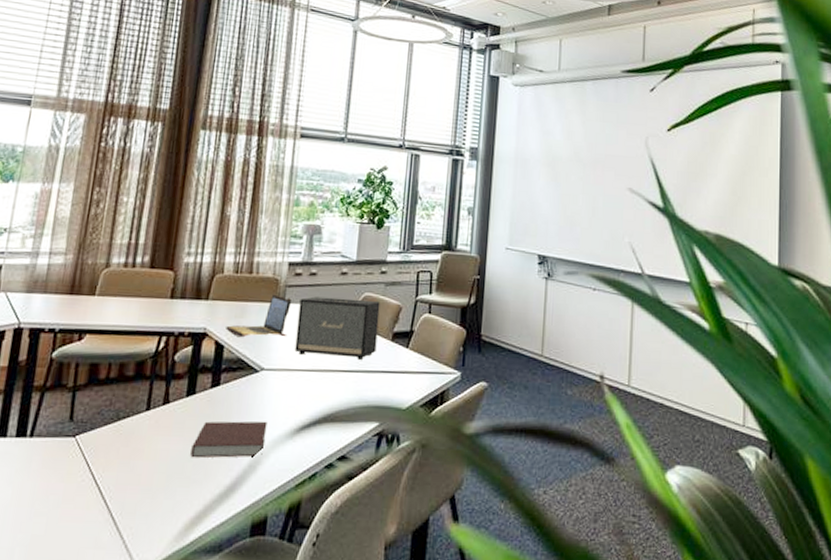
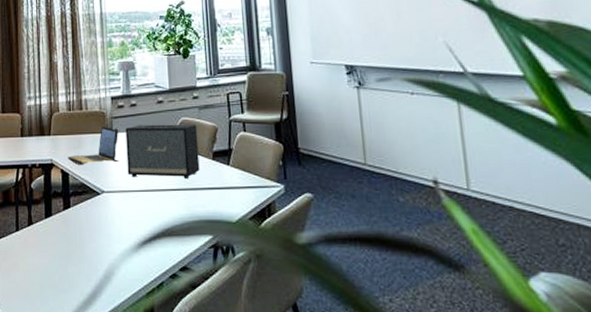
notebook: present [190,421,268,458] -> none [56,237,115,271]

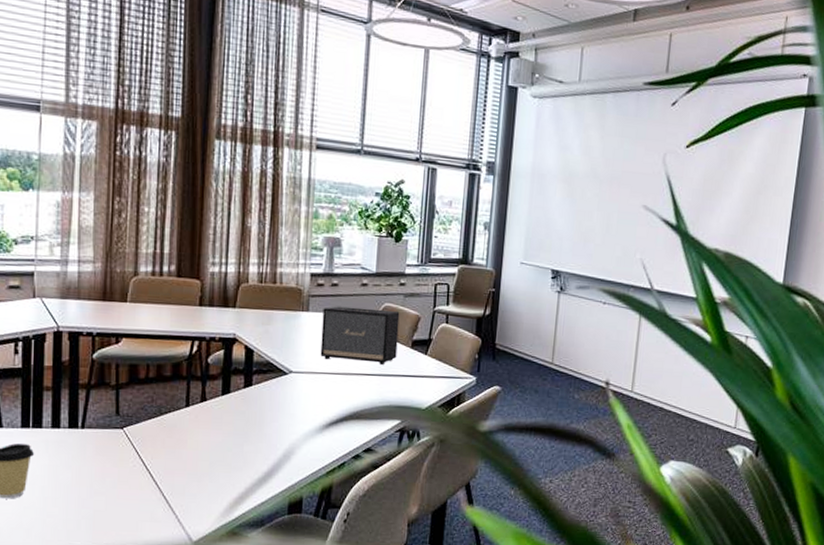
laptop: present [68,126,119,164] -> none [254,303,315,343]

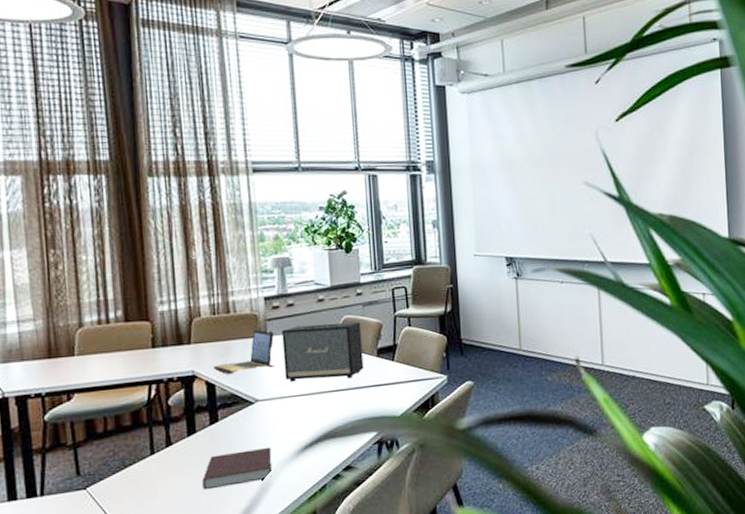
notebook: none [230,417,298,449] -> present [202,446,273,490]
laptop: none [254,303,315,343] -> present [213,329,275,374]

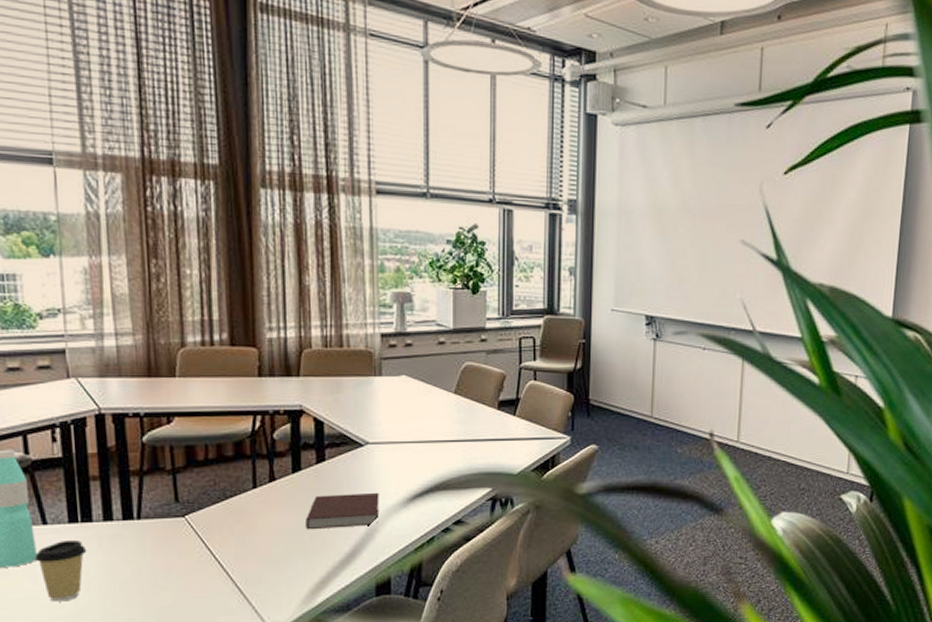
laptop: present [213,329,275,374] -> none [323,367,389,412]
speaker: present [282,322,364,382] -> none [397,368,483,429]

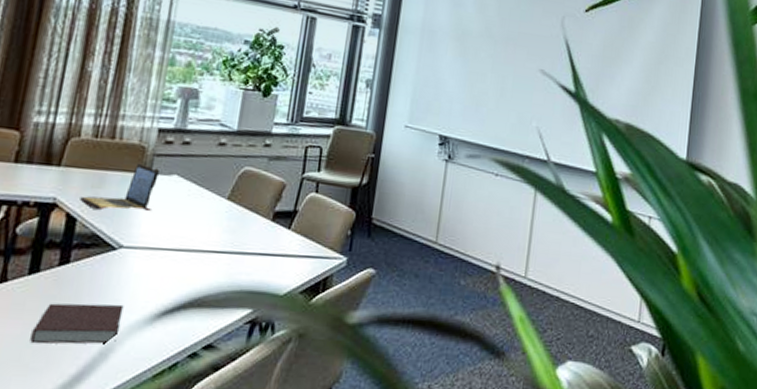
laptop: none [323,367,389,412] -> present [80,163,159,212]

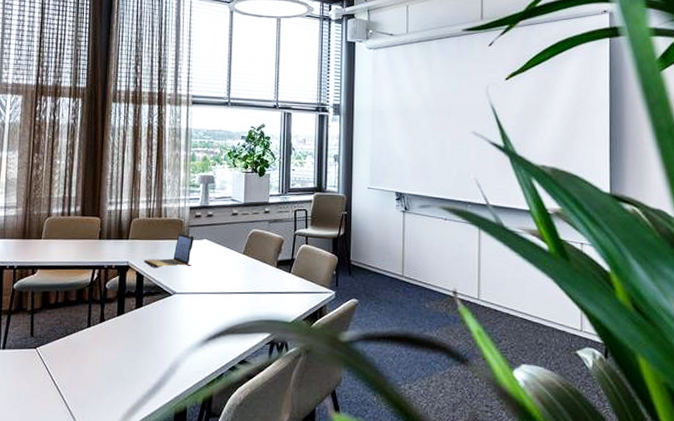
notebook: present [30,303,124,344] -> none [124,334,182,364]

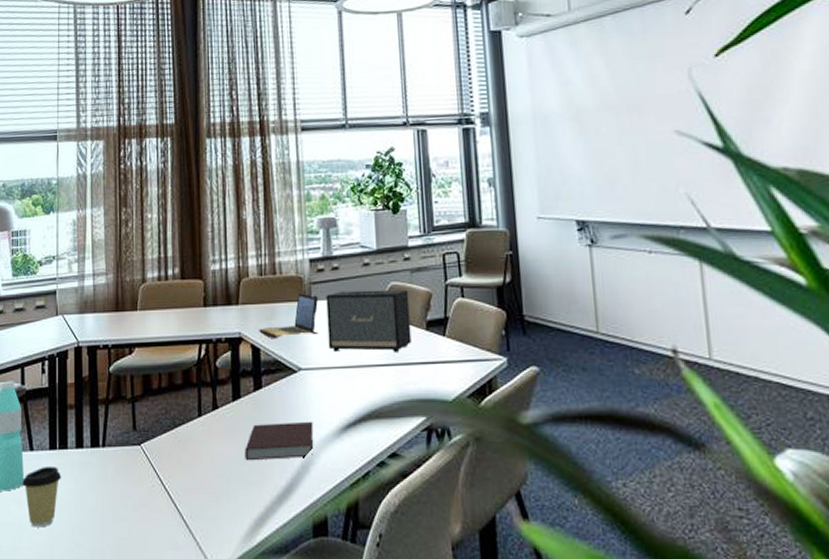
notebook: none [124,334,182,364] -> present [245,421,314,461]
speaker: none [199,234,266,283] -> present [326,289,412,352]

